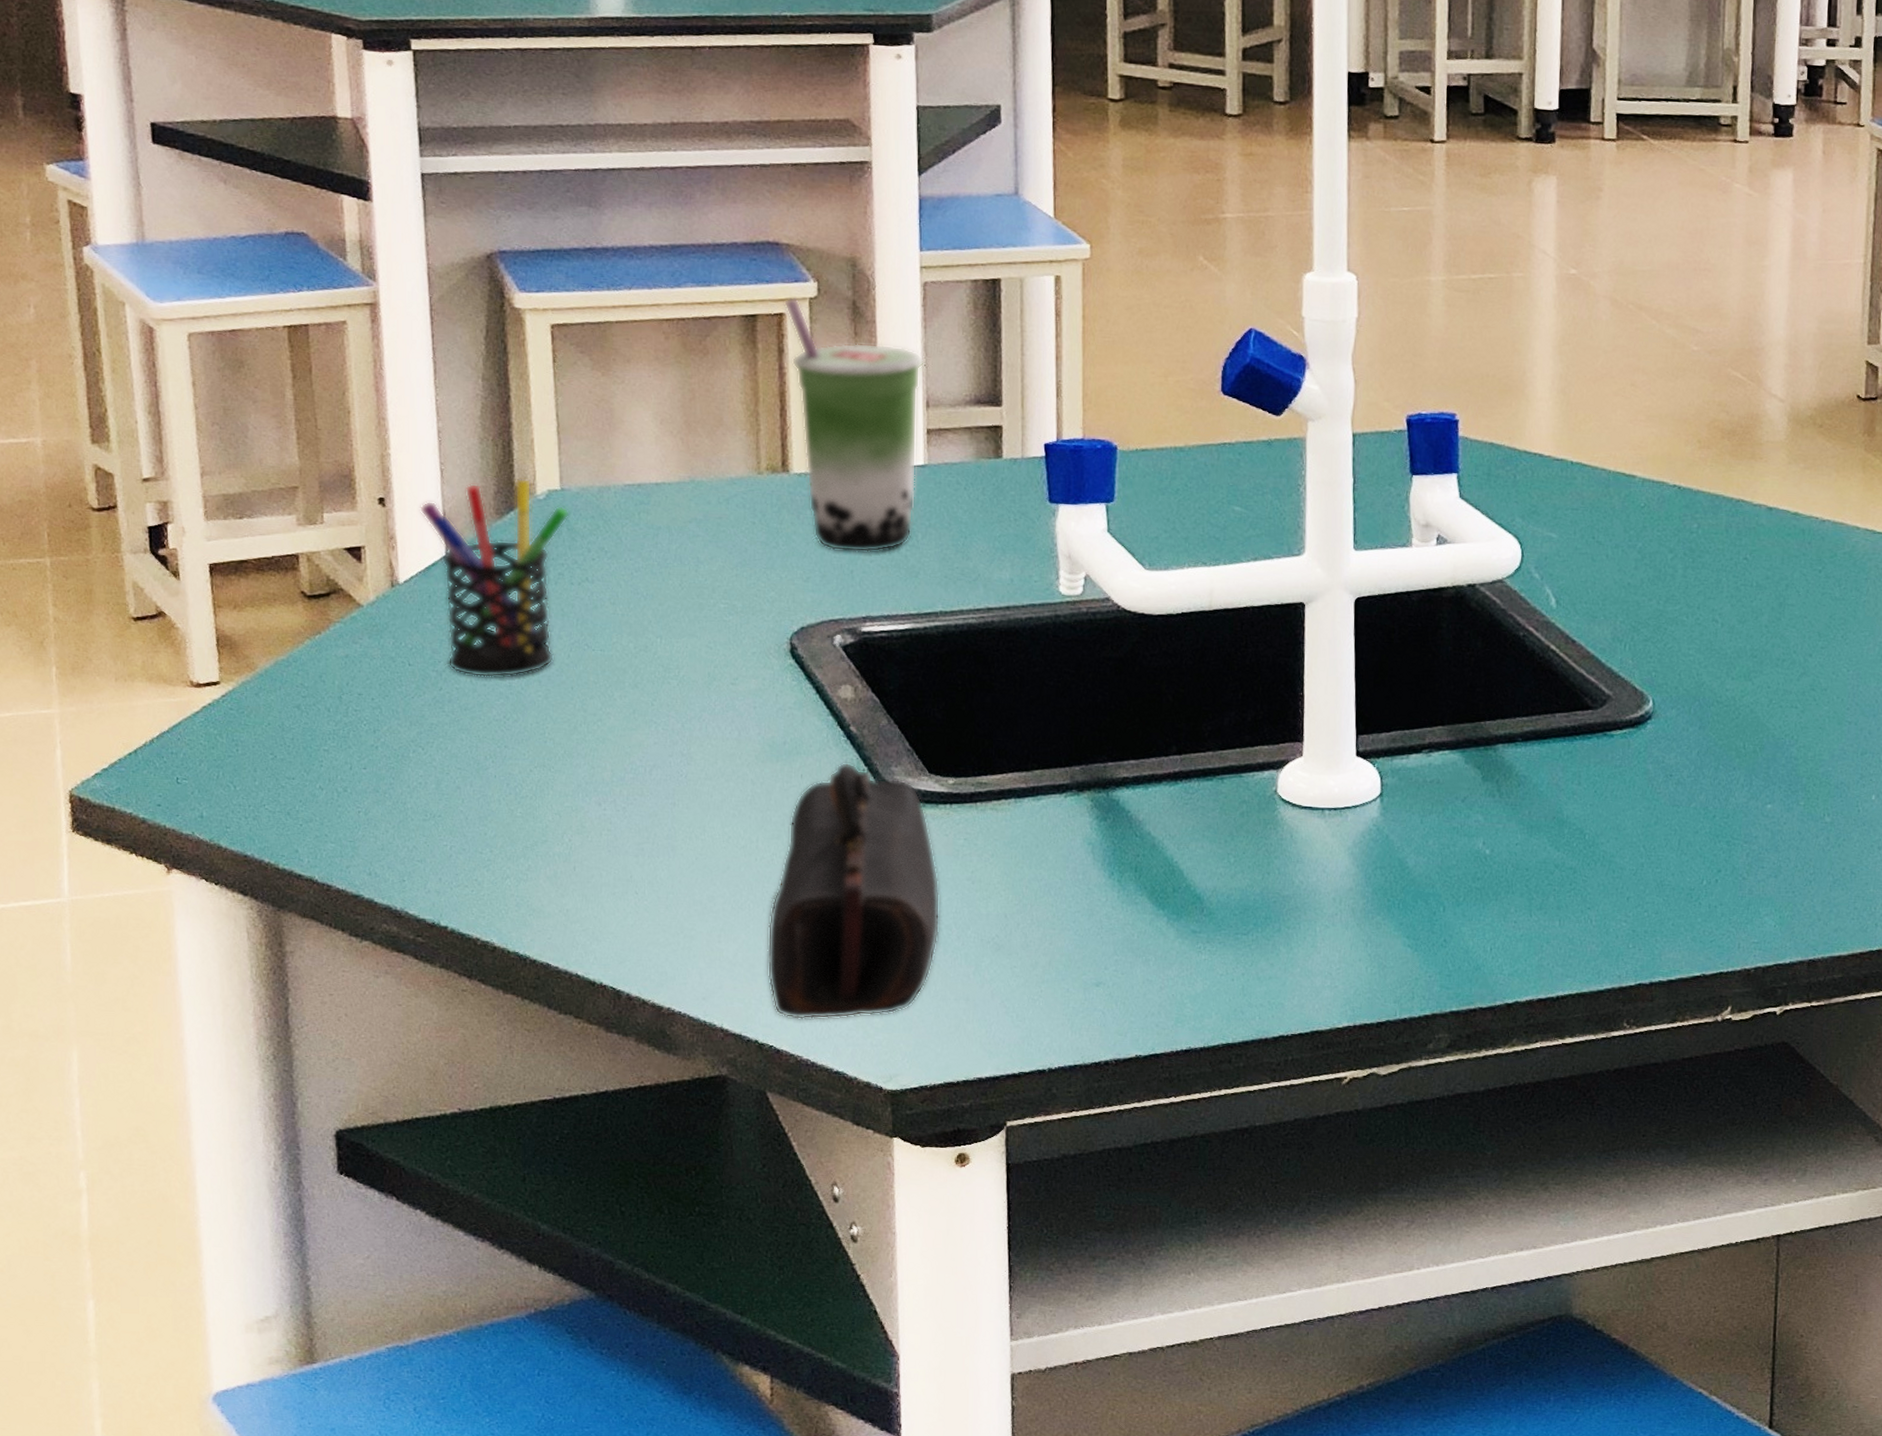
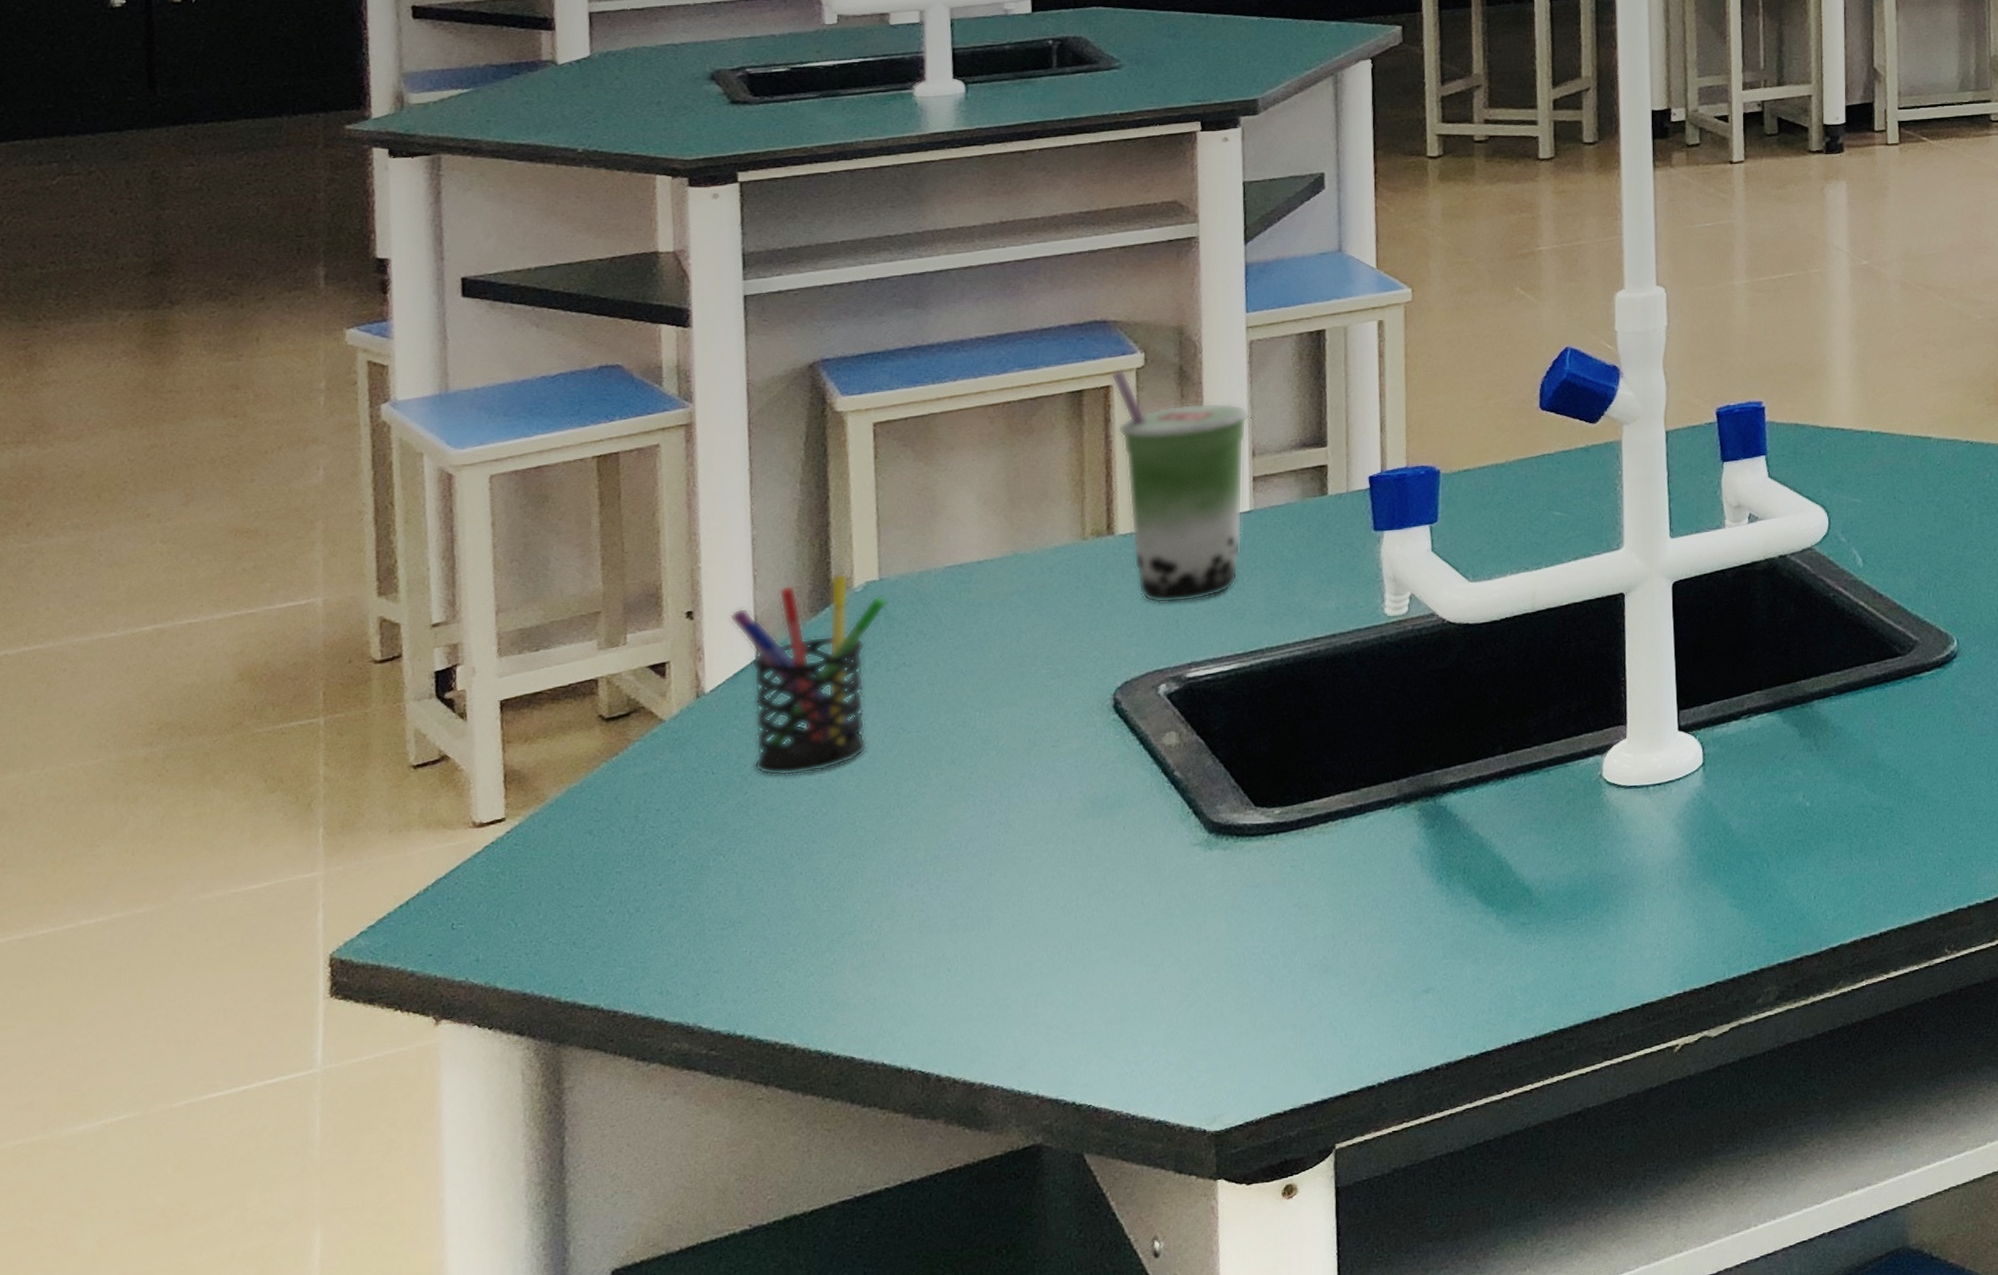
pencil case: present [767,762,941,1020] -> none [1086,807,1267,1075]

